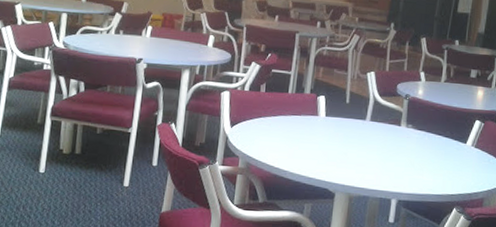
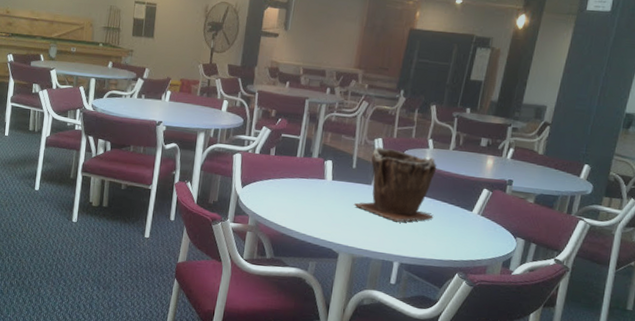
plant pot: none [348,80,430,157] -> present [353,146,437,222]

